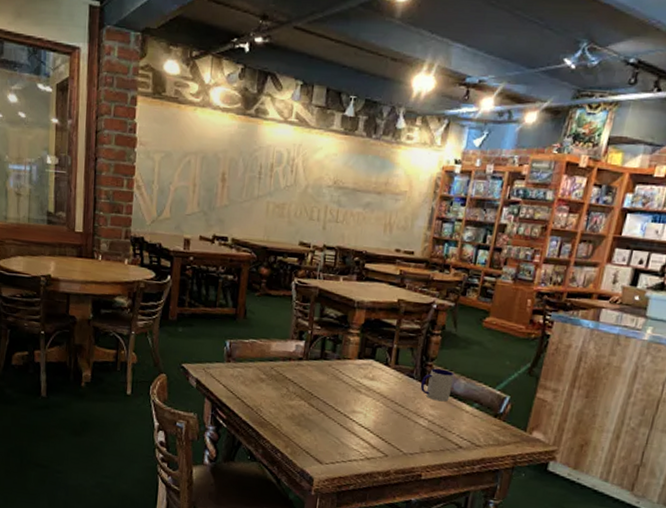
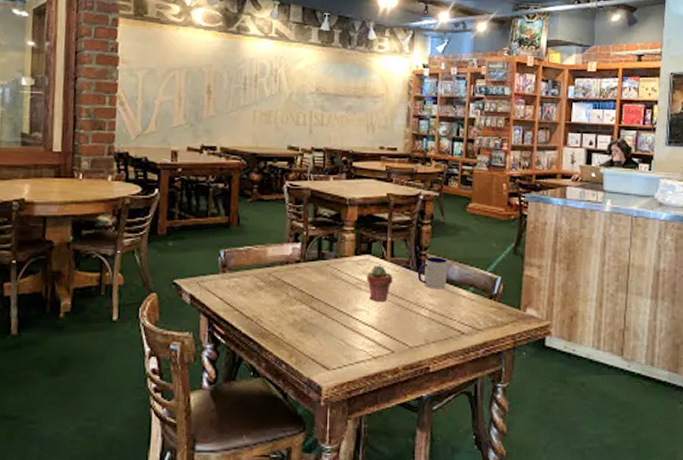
potted succulent: none [367,370,395,408] -> present [366,265,393,303]

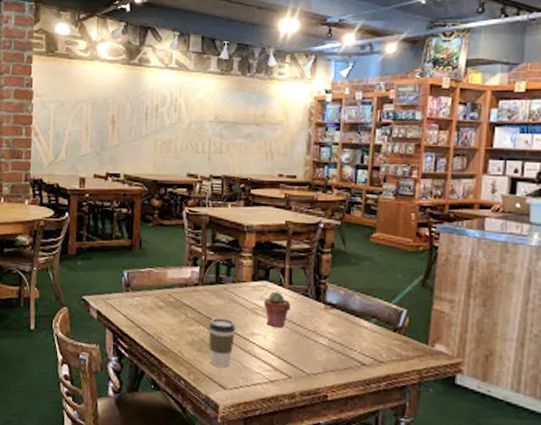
coffee cup: none [310,296,339,347] -> present [208,318,236,367]
mug: present [417,257,448,289] -> none [316,286,349,319]

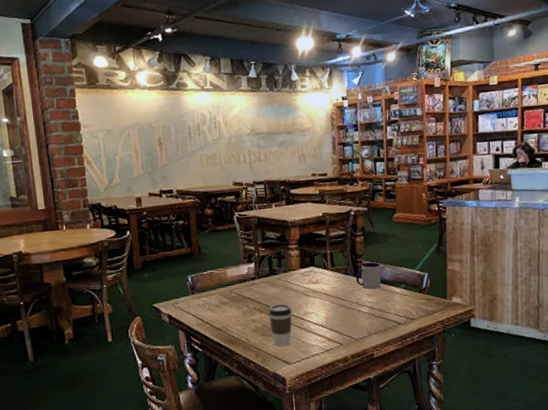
potted succulent: present [263,291,291,329] -> none [312,274,335,305]
mug: none [316,286,349,319] -> present [355,262,381,290]

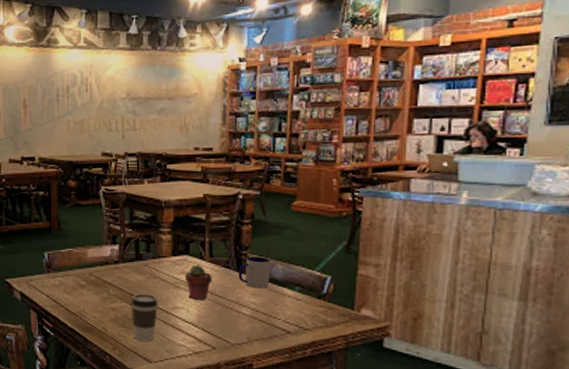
potted succulent: none [312,274,335,305] -> present [184,265,212,301]

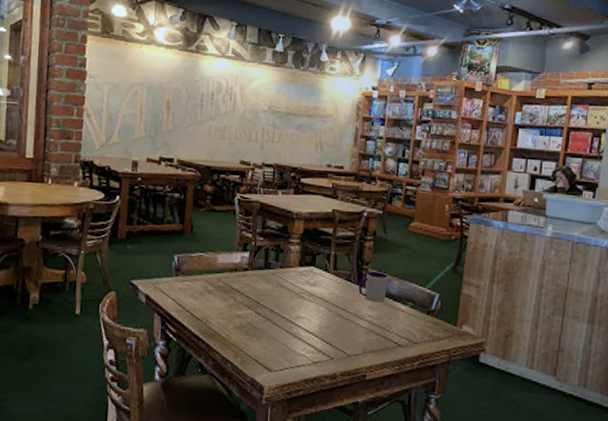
coffee cup: present [131,294,159,341] -> none [256,302,283,350]
potted succulent: present [184,265,212,301] -> none [309,276,335,312]

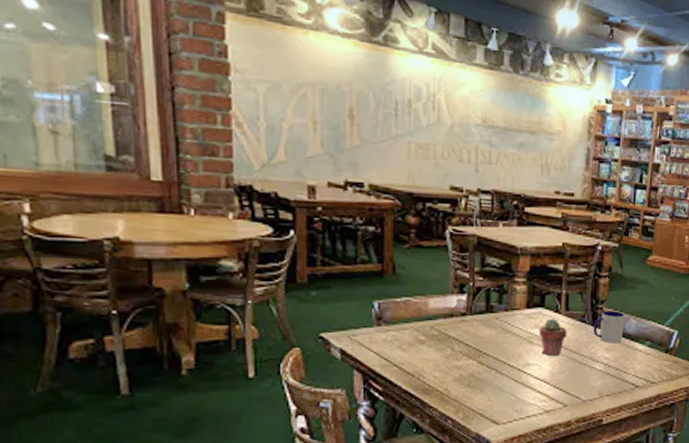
potted succulent: none [309,276,335,312] -> present [538,318,567,357]

